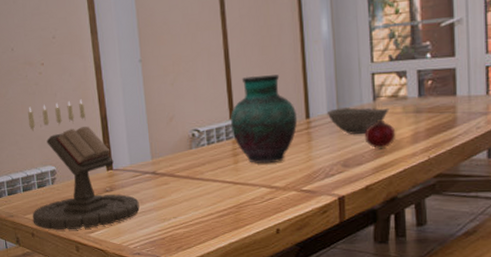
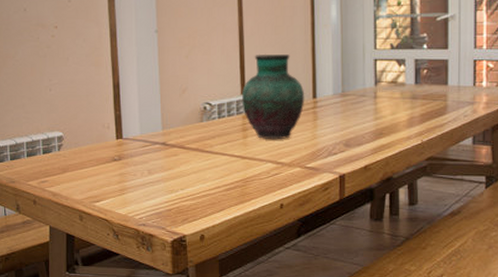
candle: present [27,99,140,230] -> none [35,65,147,198]
bowl: present [328,107,390,134] -> none [333,90,389,116]
fruit: present [364,118,396,149] -> none [365,102,394,131]

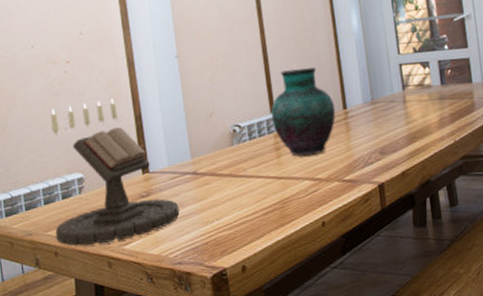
candle: none [35,65,147,198] -> present [50,98,180,246]

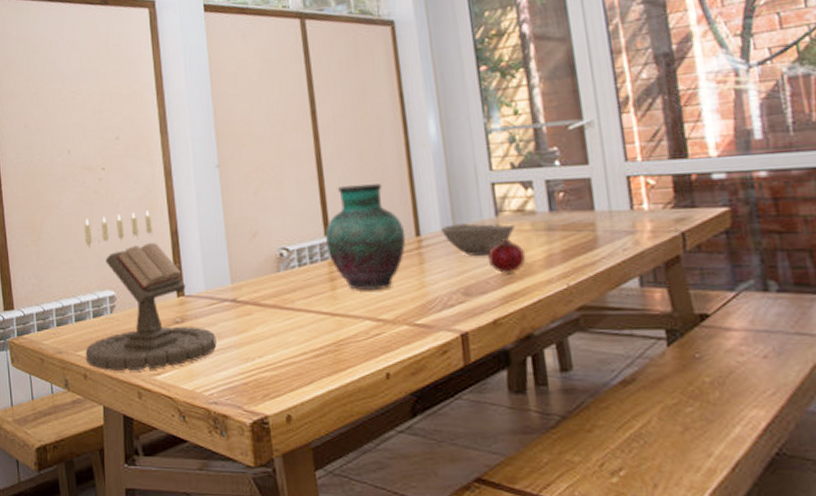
bowl: none [363,96,418,123] -> present [442,223,516,256]
fruit: none [397,106,425,136] -> present [487,237,526,275]

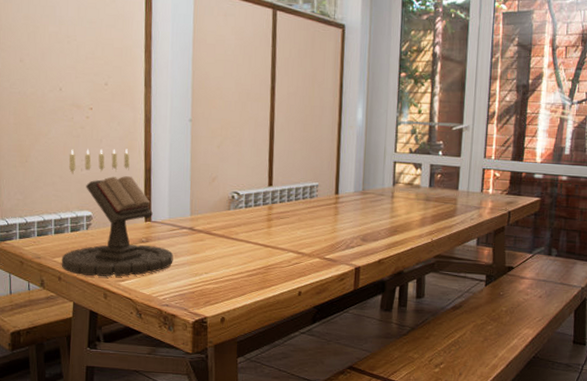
vase: present [325,184,406,291] -> none [268,149,328,231]
bowl: present [442,223,516,256] -> none [354,188,405,213]
fruit: present [487,237,526,275] -> none [382,202,408,229]

